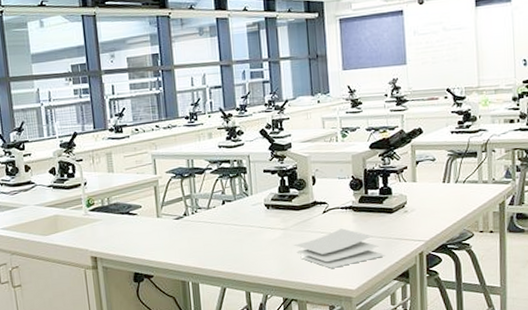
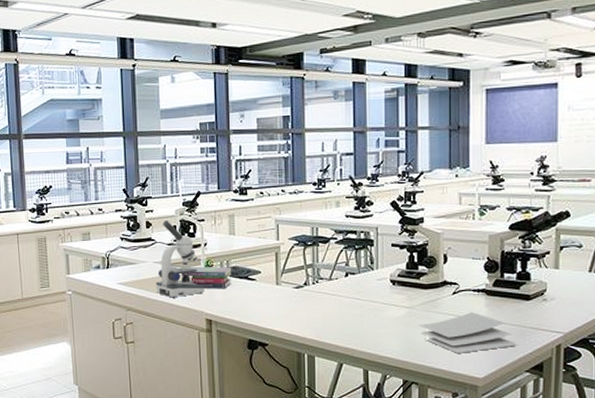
microscope: none [38,162,88,239] -> present [156,219,204,298]
books: none [63,204,114,227] -> present [181,266,232,289]

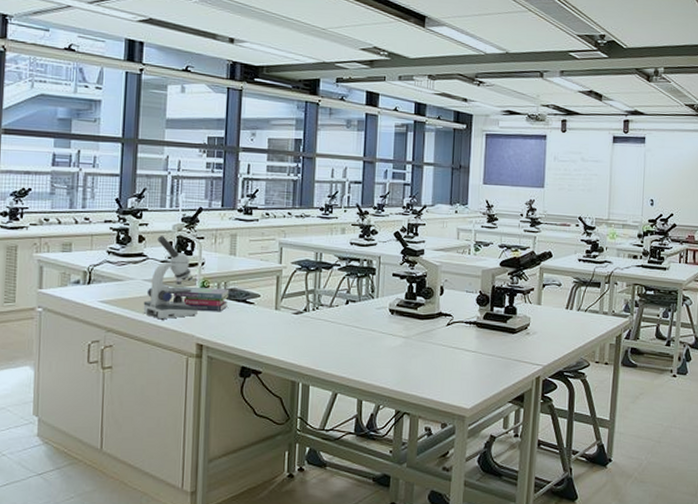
papers: present [418,312,518,353] -> none [413,343,503,384]

